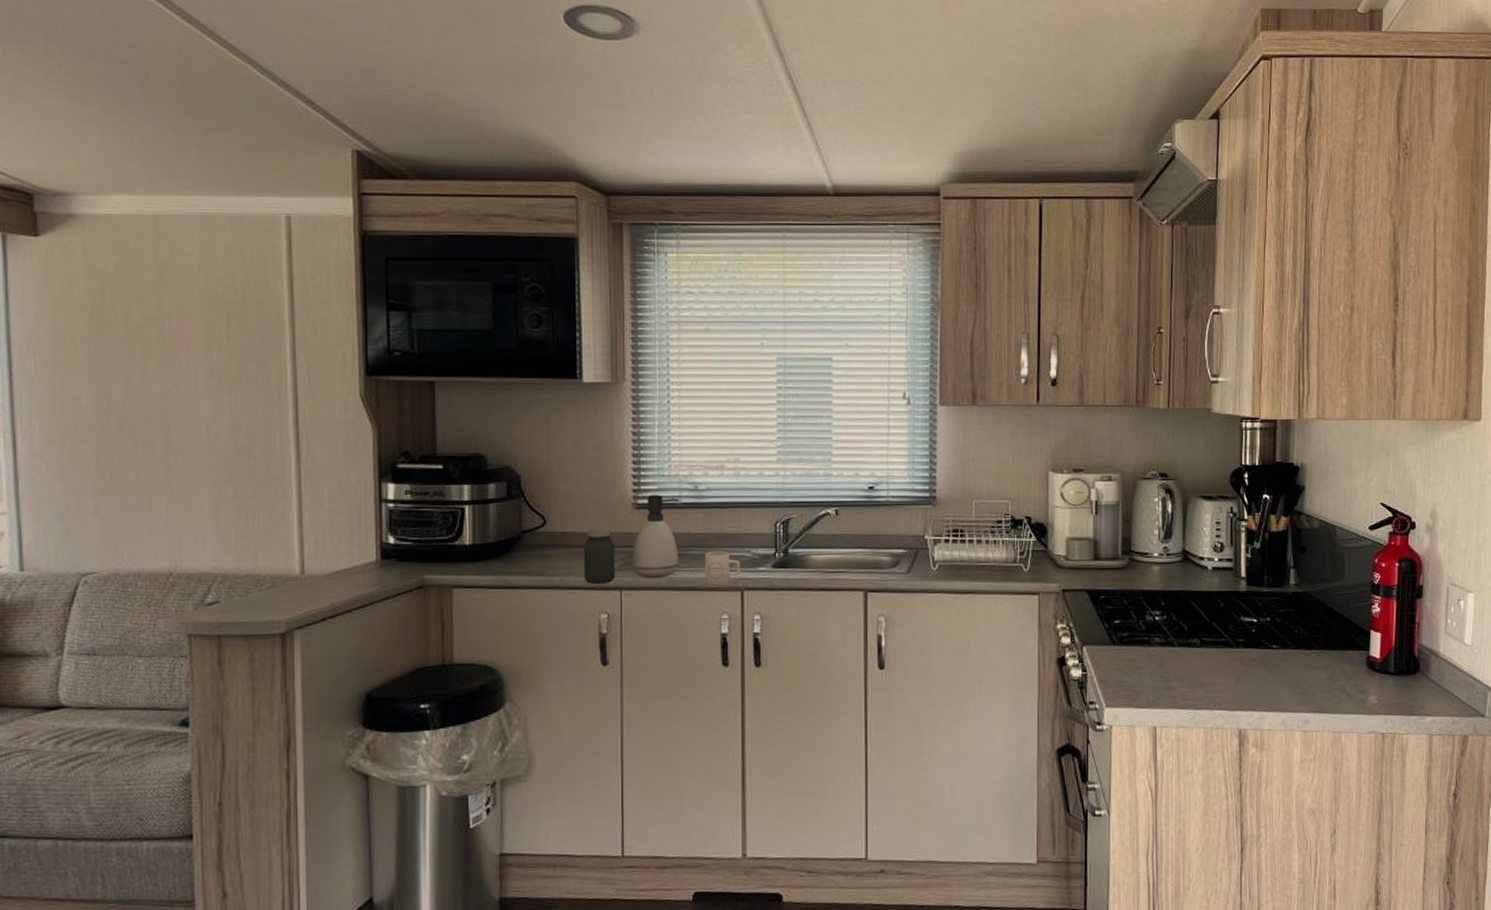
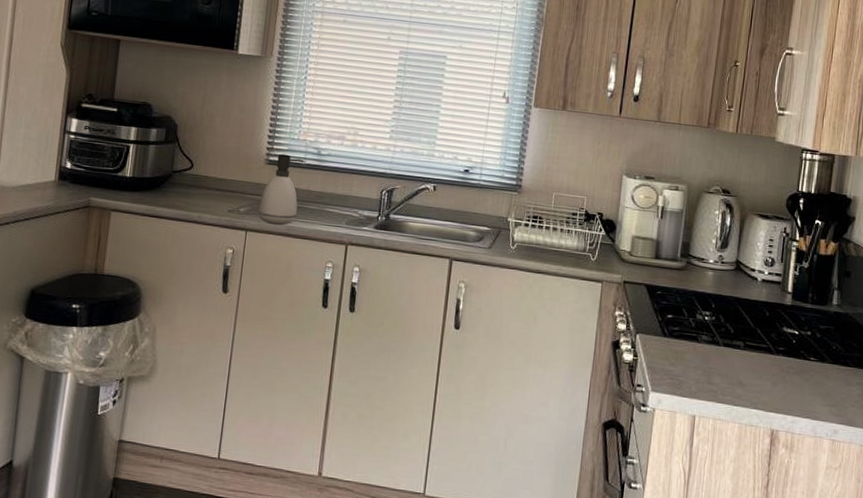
jar: present [583,528,616,585] -> none [217,176,247,225]
mug: present [704,551,741,586] -> none [316,207,349,239]

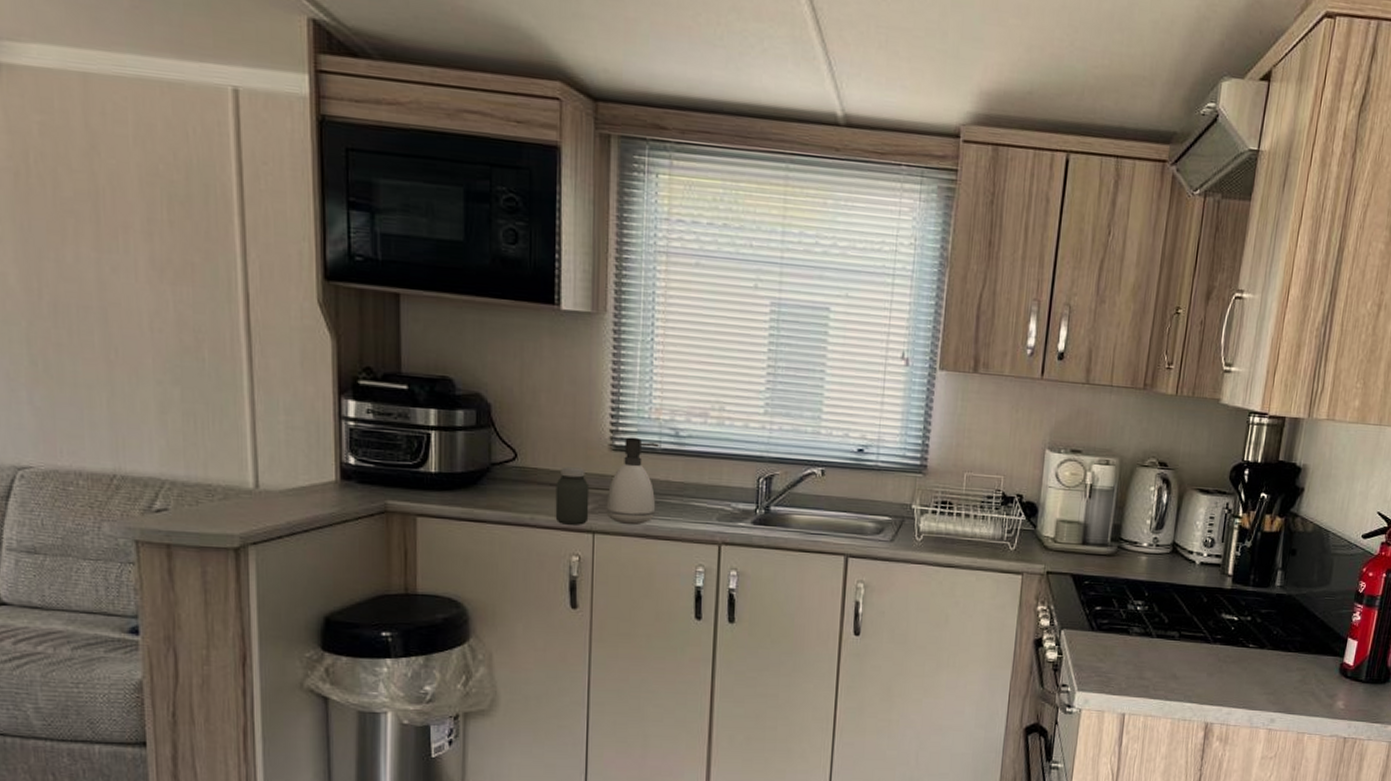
jar: none [217,176,247,225] -> present [555,467,590,527]

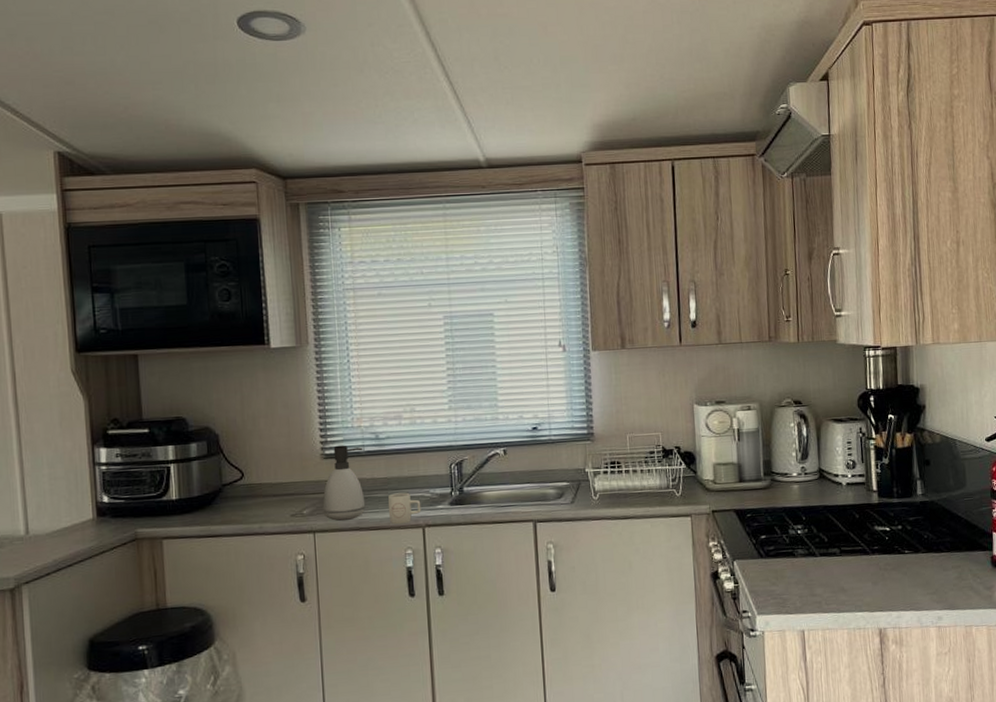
jar: present [555,467,590,527] -> none [278,477,309,530]
mug: none [681,501,720,538] -> present [387,492,422,525]

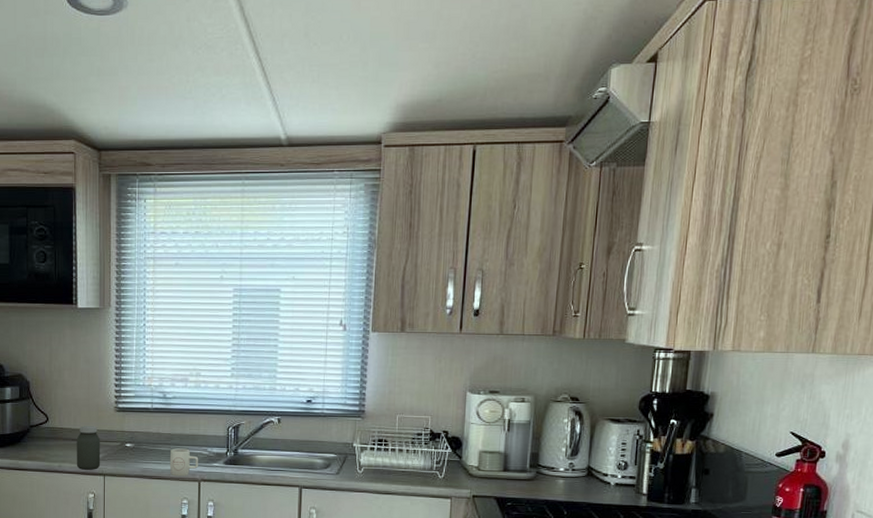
jar: none [278,477,309,530] -> present [76,426,101,471]
soap dispenser: present [322,445,366,522] -> none [113,400,152,469]

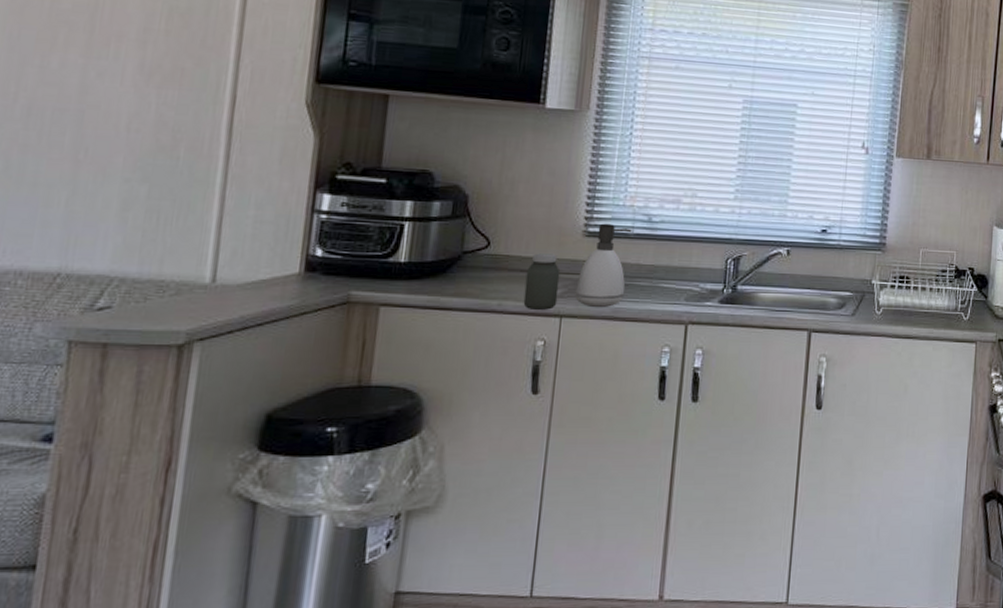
soap dispenser: none [113,400,152,469] -> present [575,223,632,308]
mug: present [169,448,199,477] -> none [649,283,688,318]

